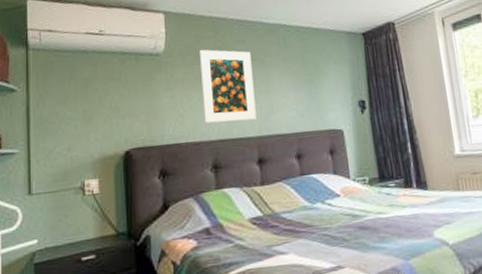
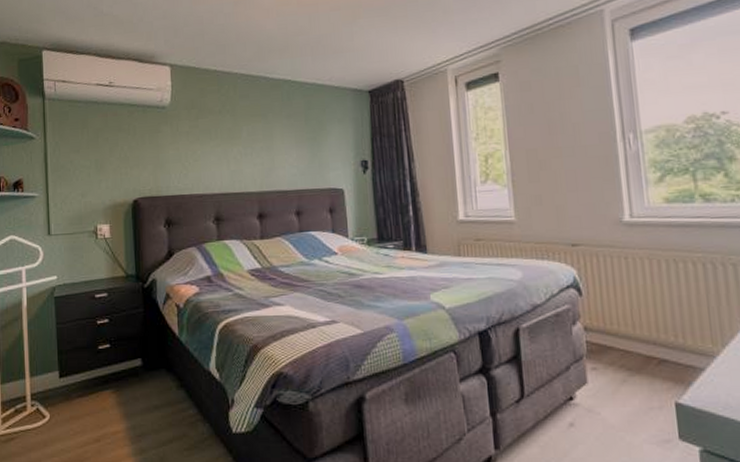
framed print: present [200,49,257,124] -> none [204,103,258,177]

